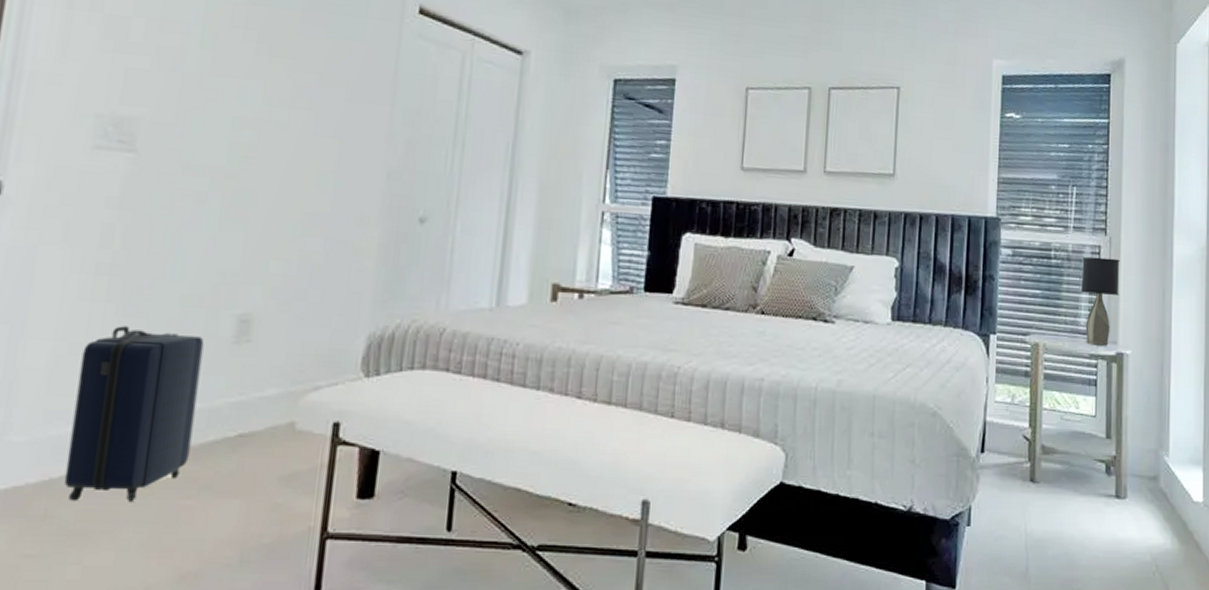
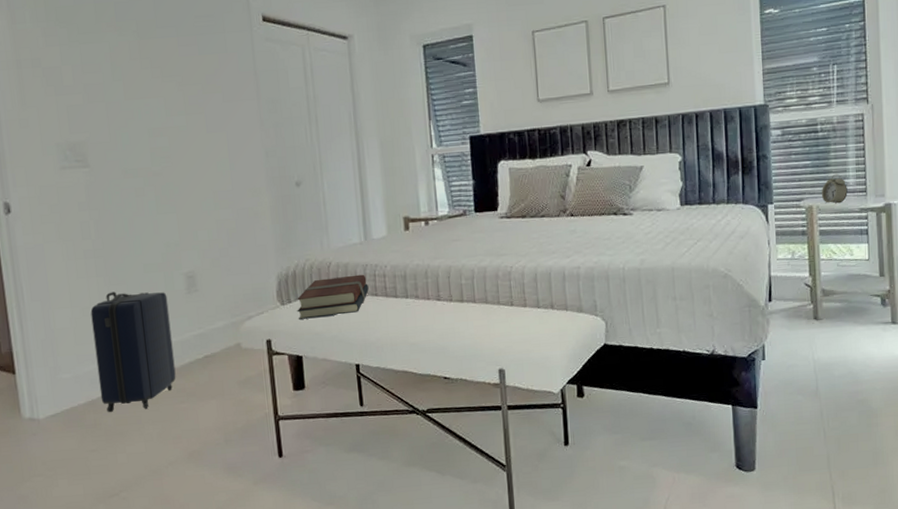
books: none [384,348,490,401] -> present [297,274,369,320]
alarm clock: none [1049,309,1078,345] -> present [821,173,848,204]
table lamp: present [1080,257,1120,346] -> none [847,122,884,201]

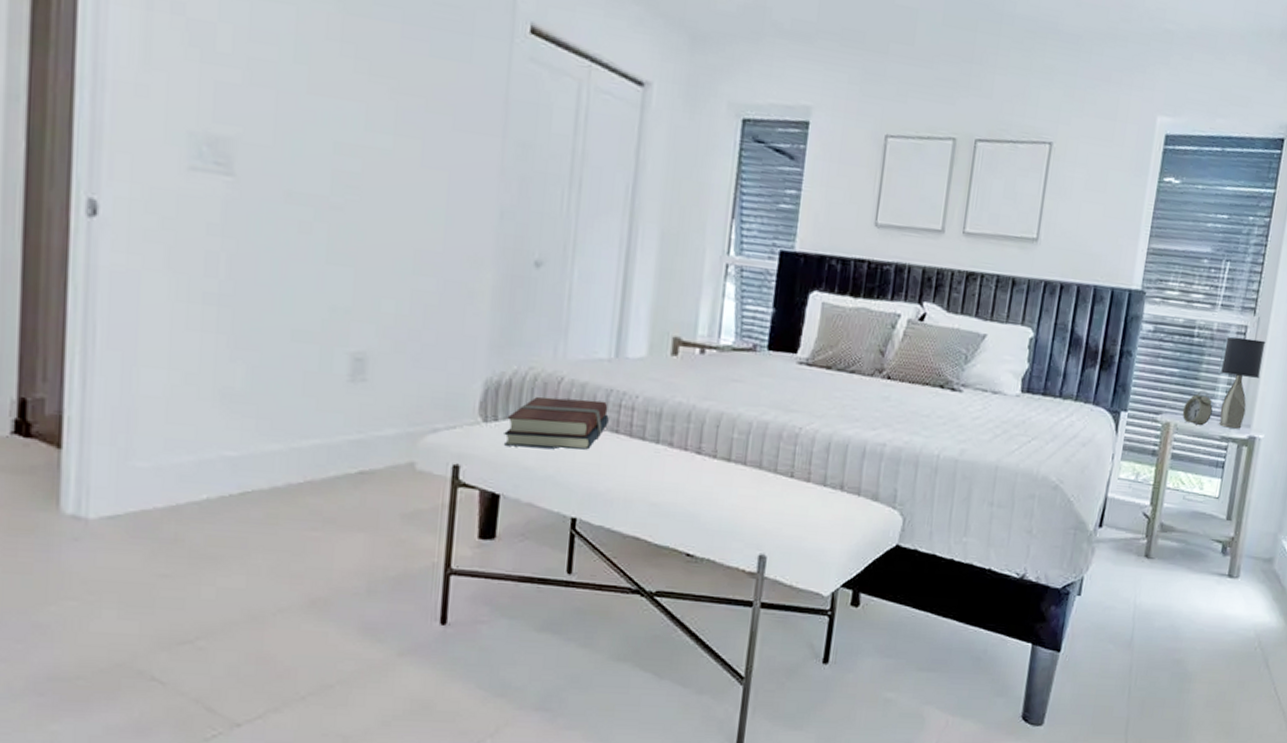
suitcase: present [90,291,176,413] -> none [191,358,319,531]
table lamp: none [847,122,884,201] -> present [1218,337,1266,429]

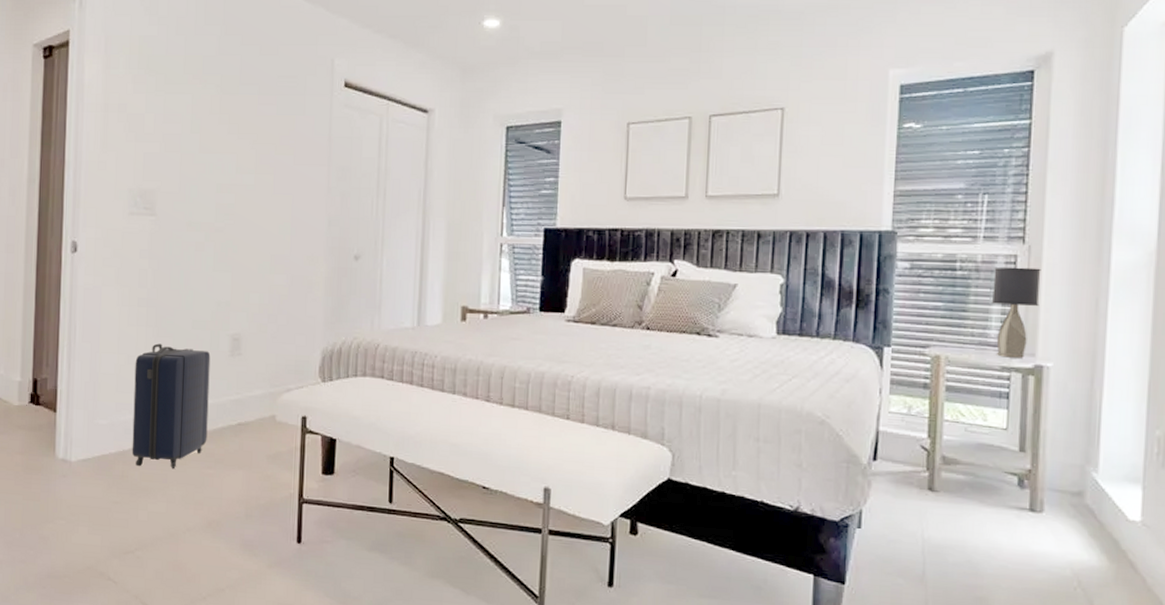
suitcase: none [191,358,319,531] -> present [132,343,211,470]
books: present [503,396,609,450] -> none [337,360,415,402]
alarm clock: present [1182,390,1213,426] -> none [952,321,987,357]

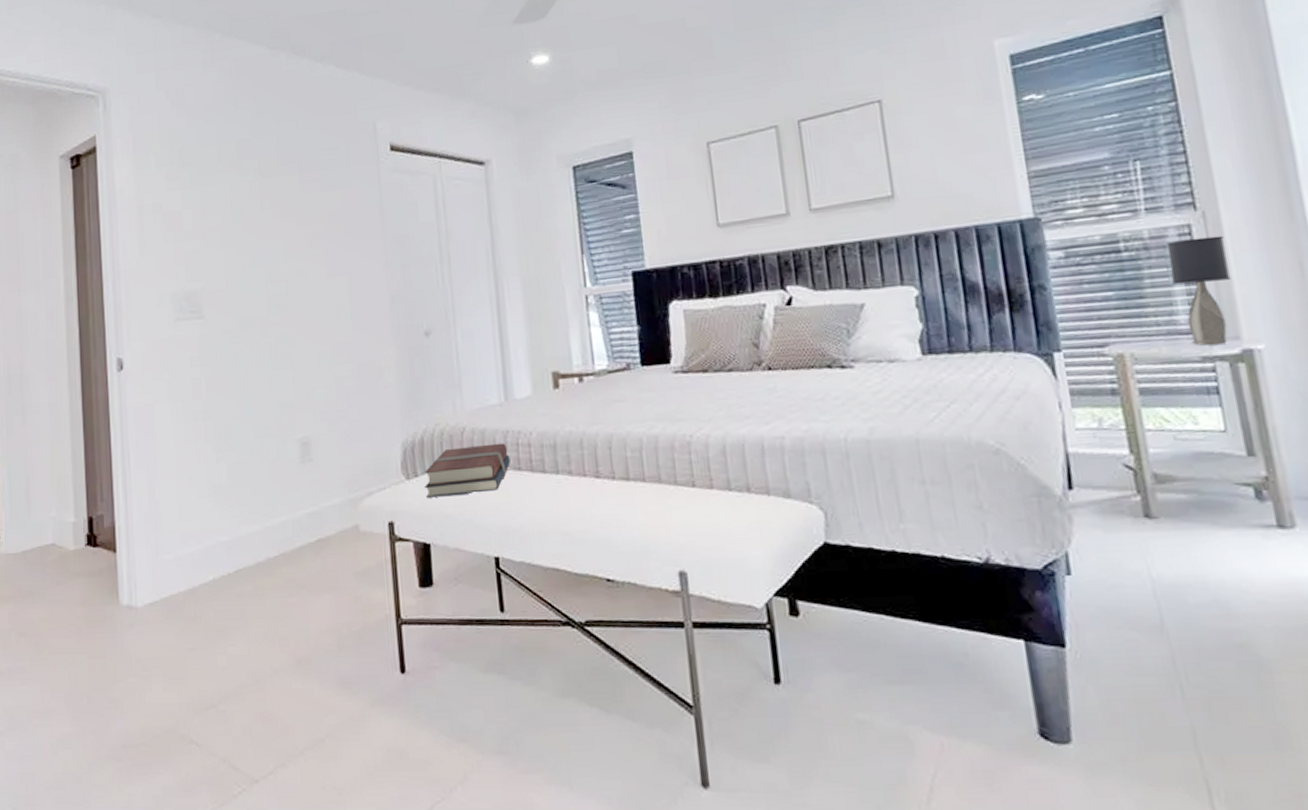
suitcase: present [132,343,211,470] -> none [197,459,285,604]
books: none [337,360,415,402] -> present [424,443,511,498]

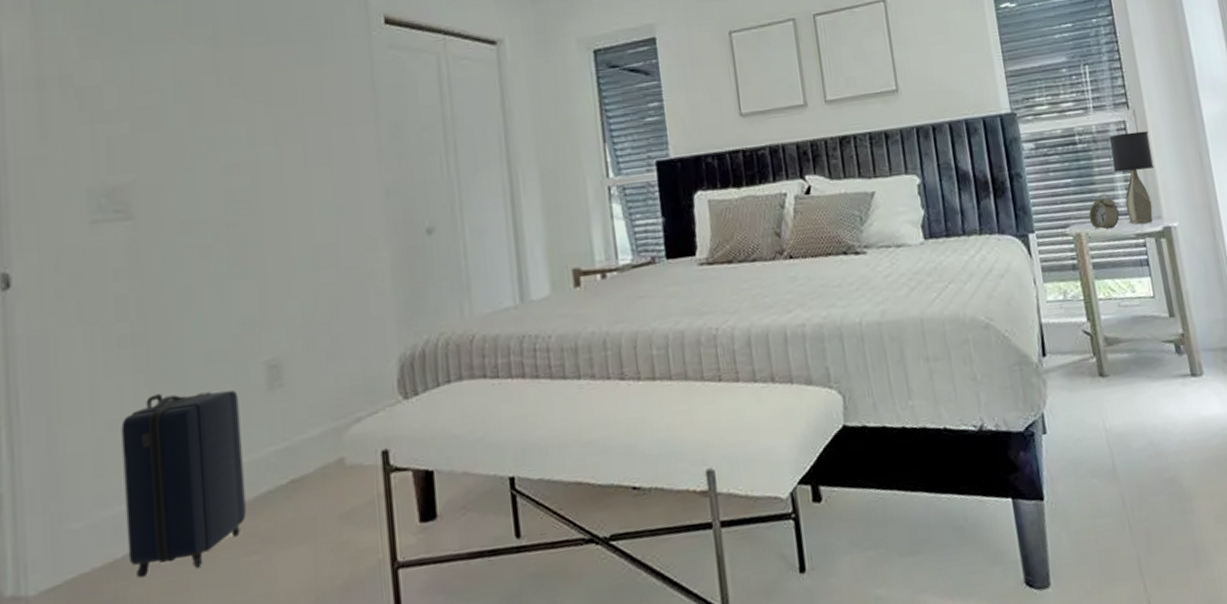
suitcase: none [197,459,285,604] -> present [121,390,246,579]
books: present [424,443,511,498] -> none [426,349,527,418]
alarm clock: none [1135,308,1179,351] -> present [1088,193,1120,230]

